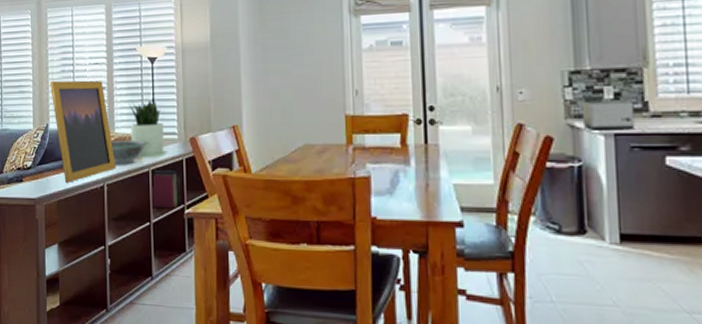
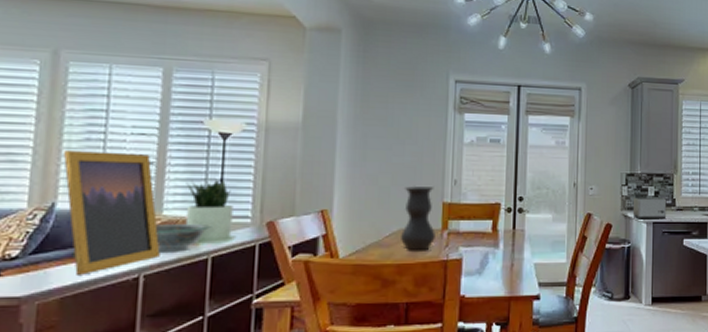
books: present [152,168,183,209] -> none [209,255,253,300]
vase: none [305,97,340,169] -> present [399,185,435,253]

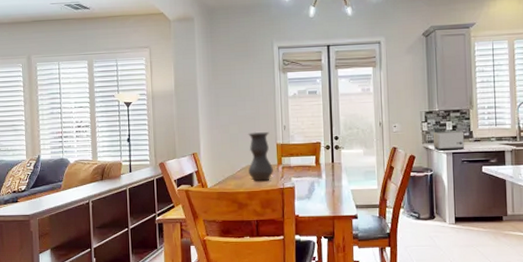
picture frame: present [64,151,161,275] -> none [41,120,99,201]
decorative bowl: present [156,223,212,252] -> none [95,165,127,186]
planter: present [185,180,235,246] -> none [109,135,141,181]

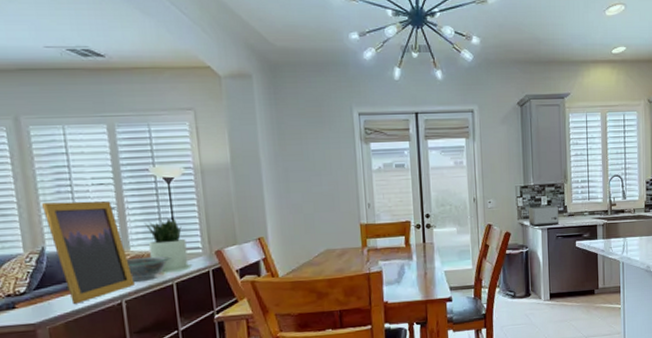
picture frame: none [41,120,99,201] -> present [42,201,135,304]
decorative bowl: none [95,165,127,186] -> present [127,255,172,282]
planter: none [109,135,141,181] -> present [144,218,192,274]
vase: present [248,131,273,183] -> none [326,210,357,269]

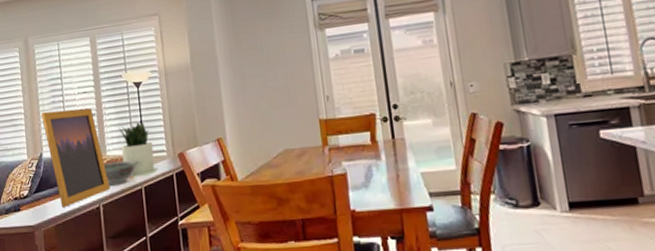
toaster: present [528,205,559,227] -> none [523,84,571,114]

